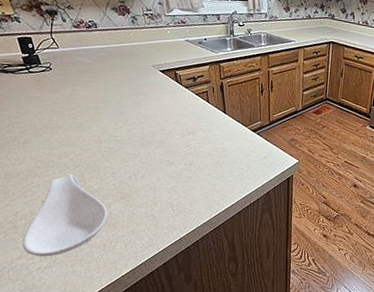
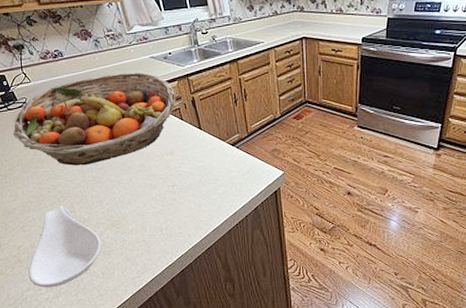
fruit basket: none [31,51,206,136] -> present [13,71,176,166]

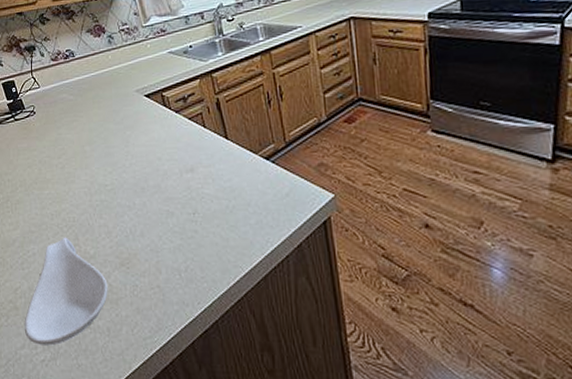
fruit basket: present [13,71,176,166] -> none [19,70,198,187]

